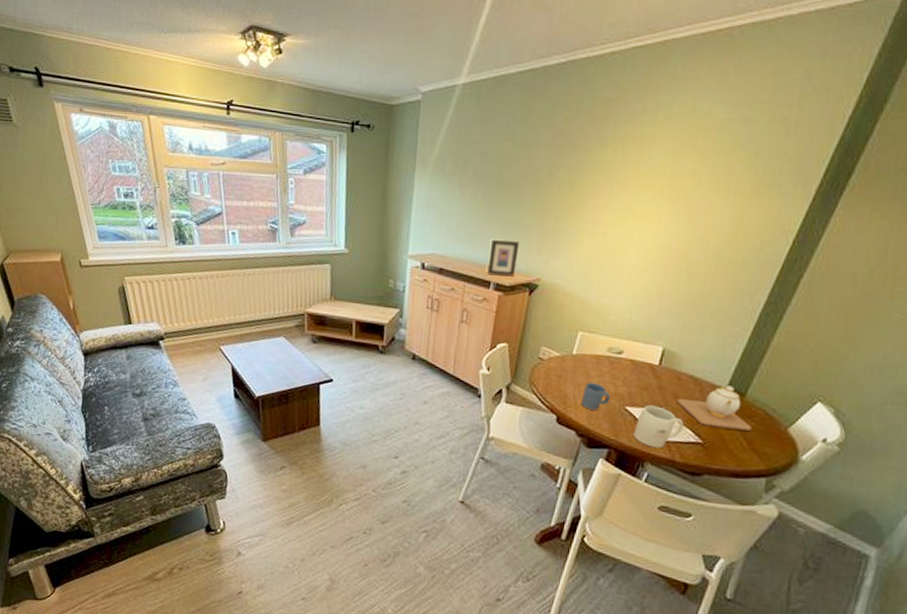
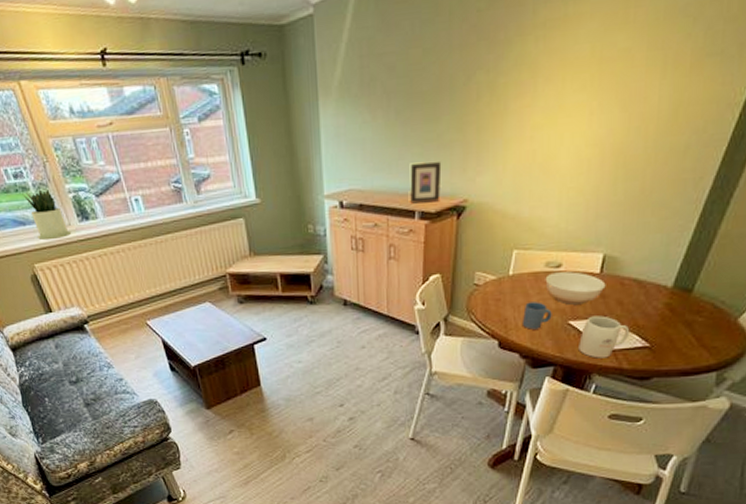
planter: none [128,210,167,258] -> present [22,188,72,241]
bowl: none [606,358,664,392] -> present [545,271,606,305]
teapot: present [677,385,752,431] -> none [621,283,700,329]

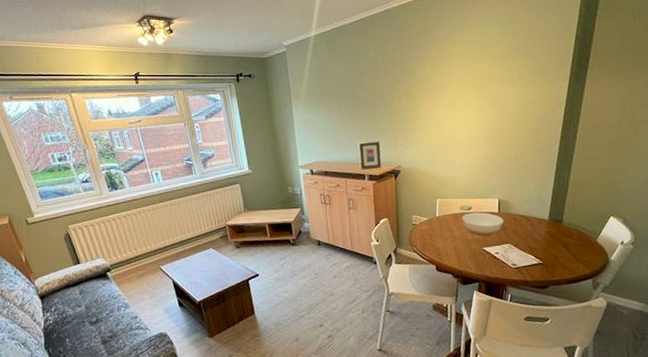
planter: present [22,188,72,241] -> none [64,168,103,207]
mug: present [521,302,552,330] -> none [450,235,471,256]
mug: present [578,315,630,359] -> none [493,242,527,275]

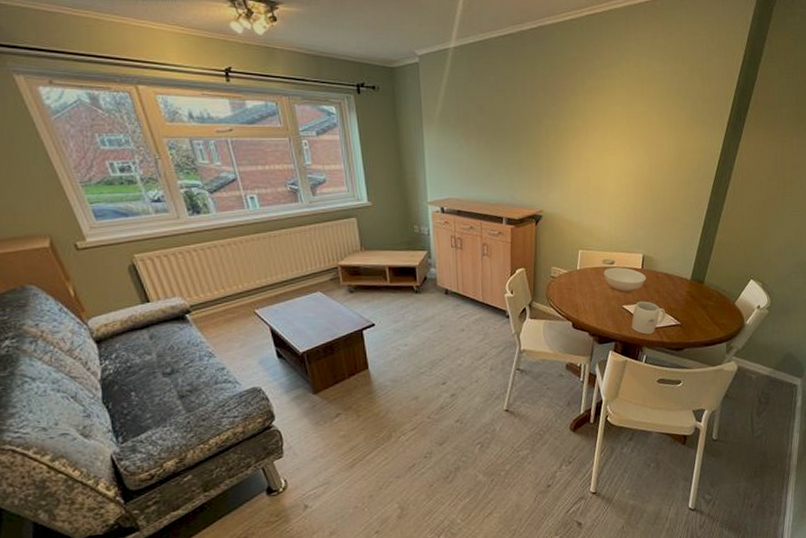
picture frame: present [359,142,382,170] -> none [498,180,522,212]
mug: none [493,242,527,275] -> present [631,301,666,335]

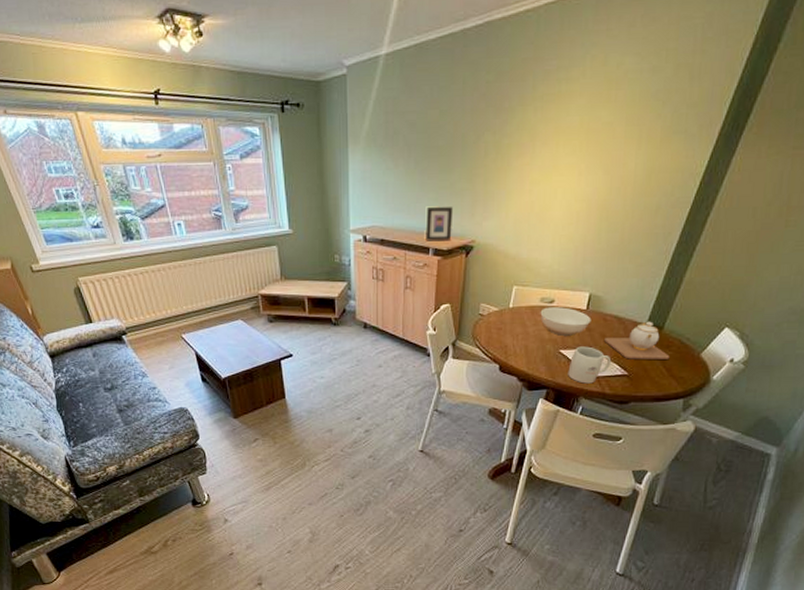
picture frame: none [498,180,522,212] -> present [425,206,454,241]
teapot: none [658,277,712,311] -> present [604,321,670,359]

